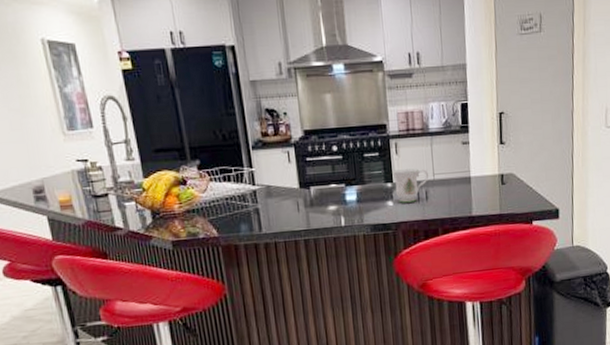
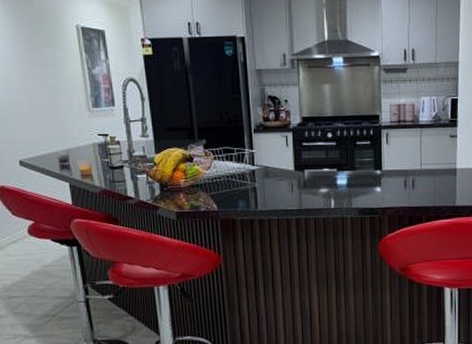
mug: present [392,168,428,203] -> none [382,158,416,190]

